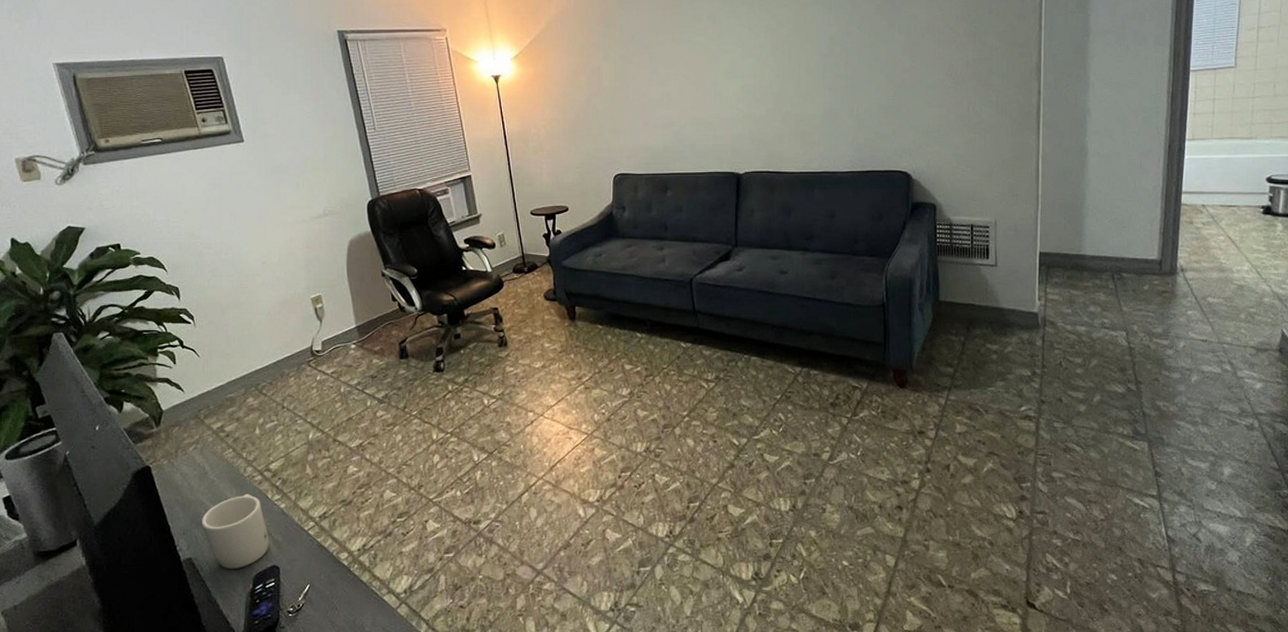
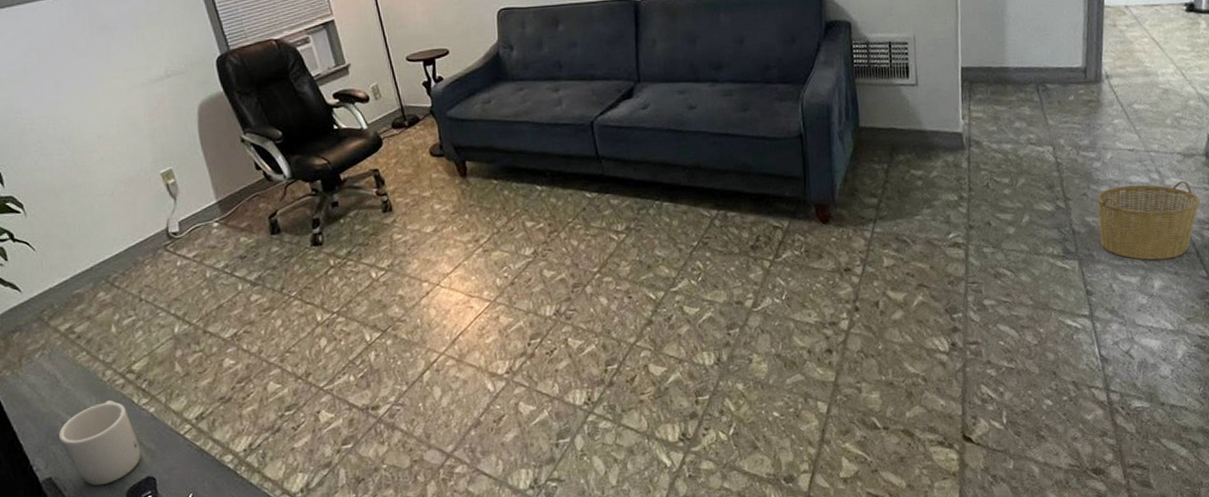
basket: none [1168,374,1273,448] -> present [1097,181,1200,261]

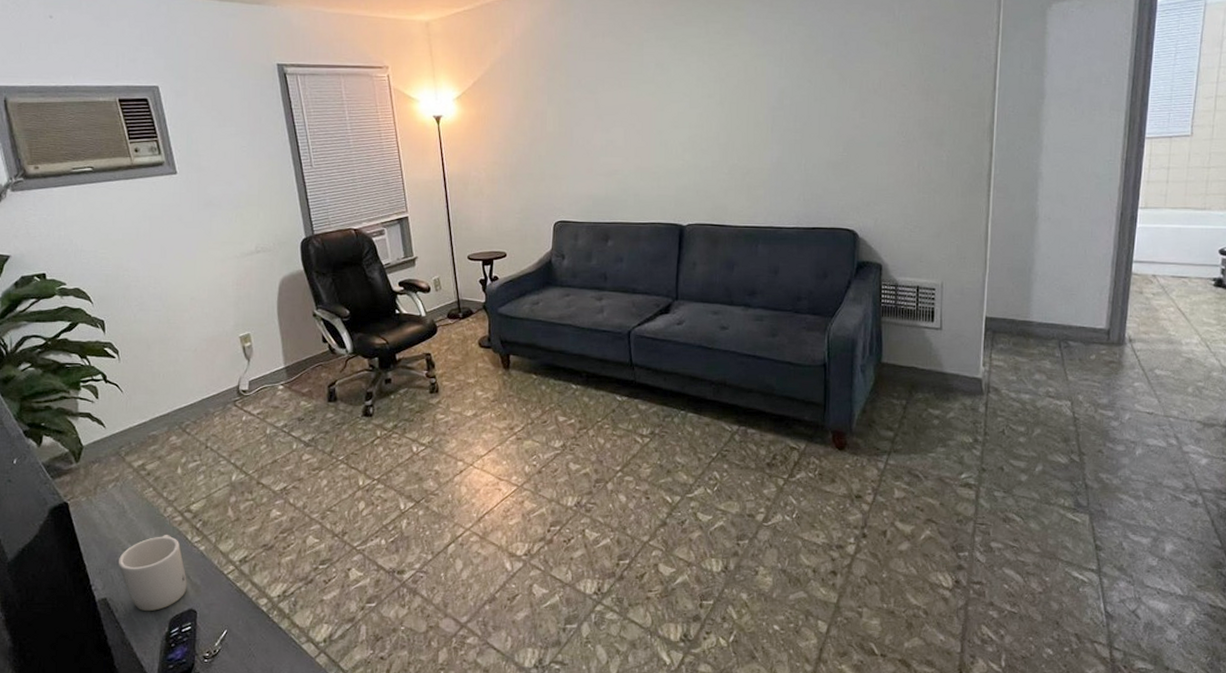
basket: present [1097,181,1200,261] -> none [1112,447,1218,524]

